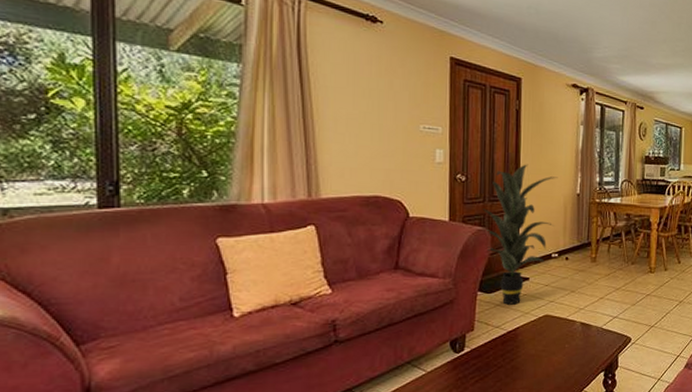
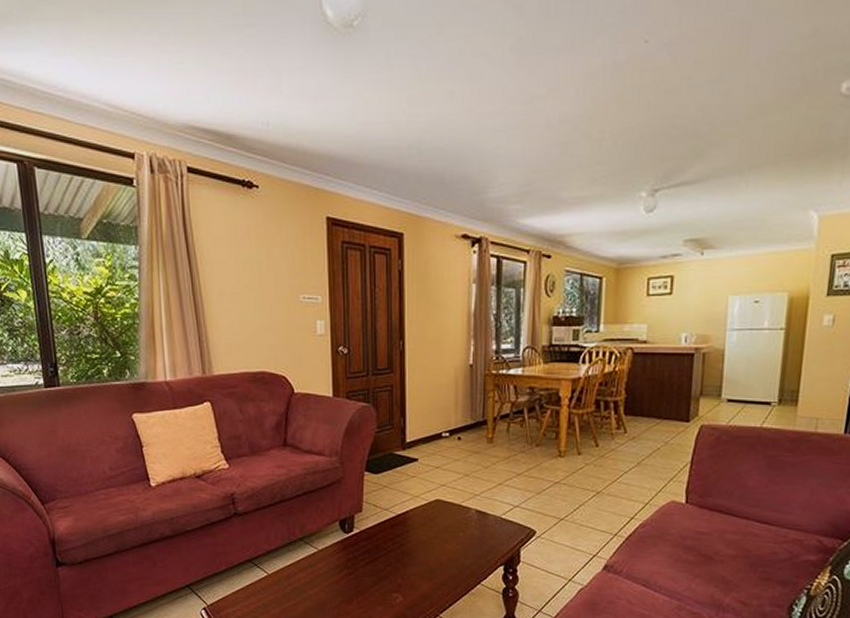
indoor plant: present [482,164,558,305] -> none [366,332,448,487]

